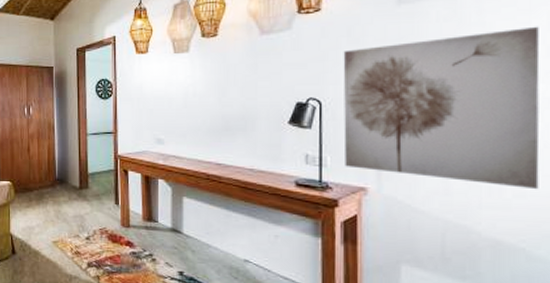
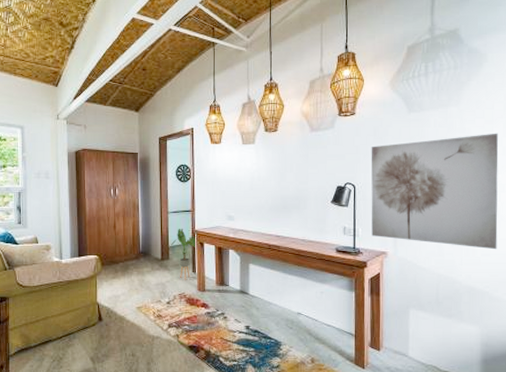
house plant: none [90,152,121,213] -> present [171,228,197,280]

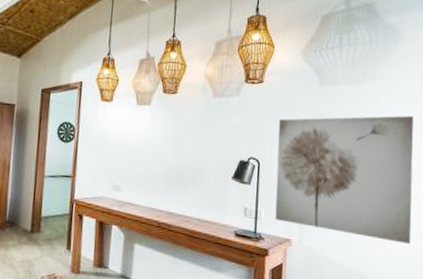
house plant: present [171,228,197,280] -> none [44,195,76,259]

